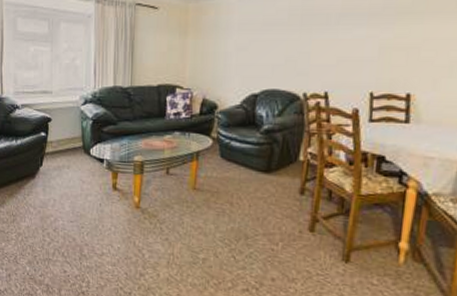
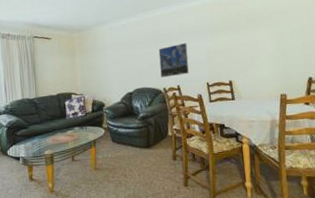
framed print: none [302,29,351,78] -> present [158,42,189,78]

